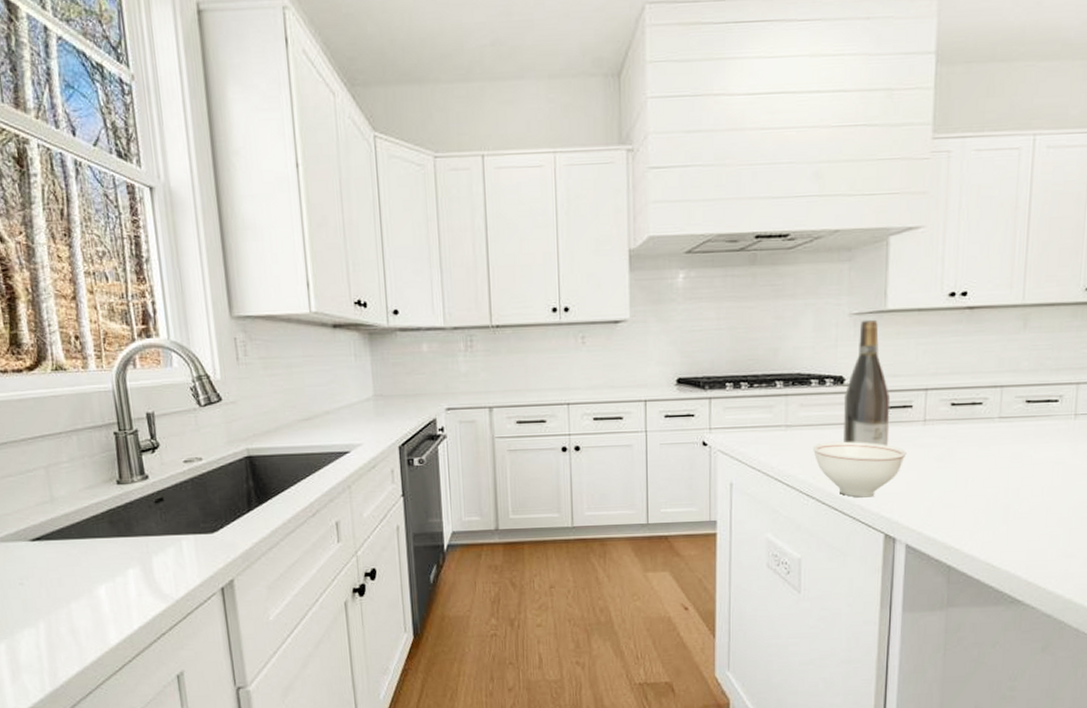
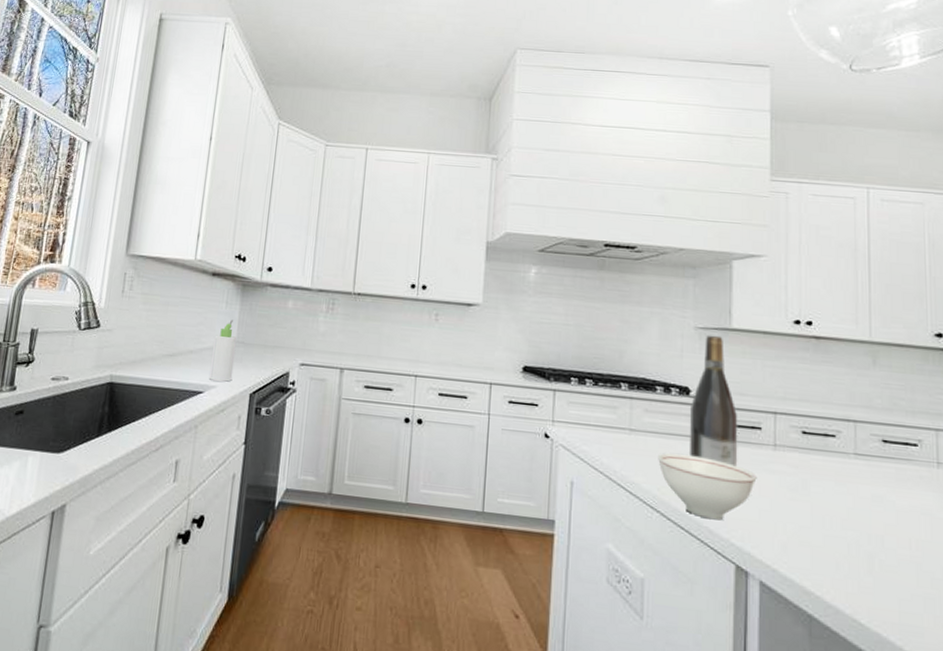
bottle: none [349,372,378,440] -> present [208,319,237,383]

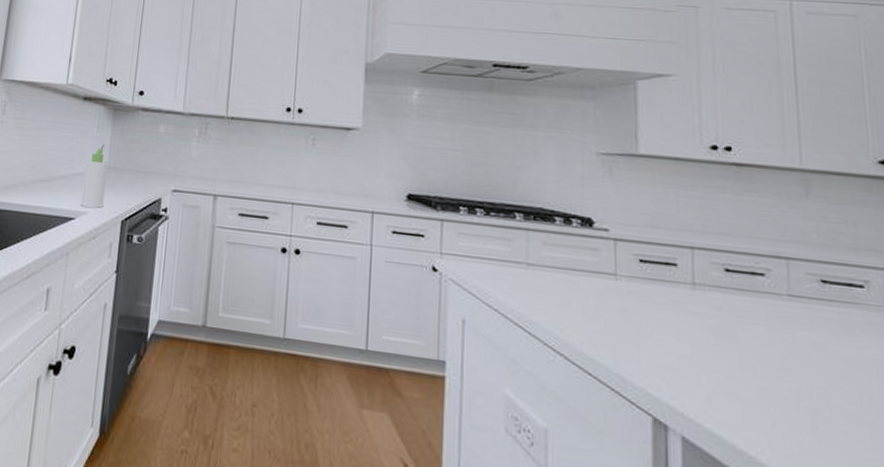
bowl: present [658,453,757,521] -> none [559,290,674,367]
wine bottle: present [688,335,738,467] -> none [593,161,651,307]

